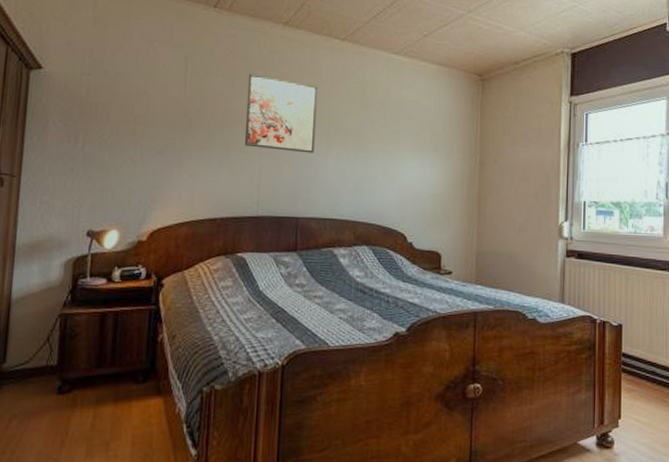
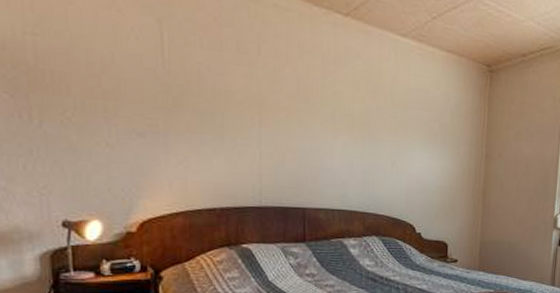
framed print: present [244,73,318,154] -> none [239,46,320,142]

